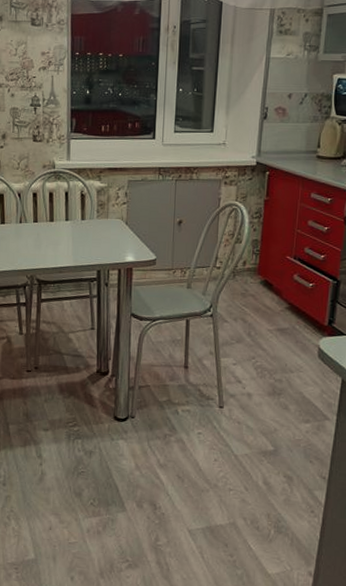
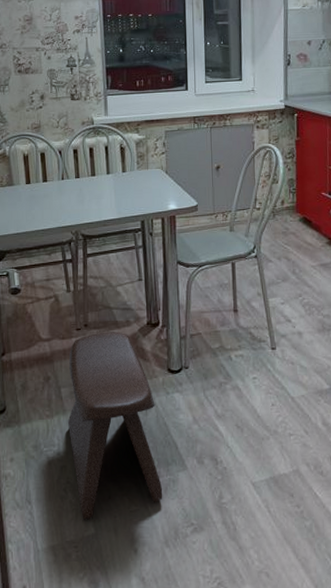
stool: none [14,375,102,546] -> present [67,331,163,520]

